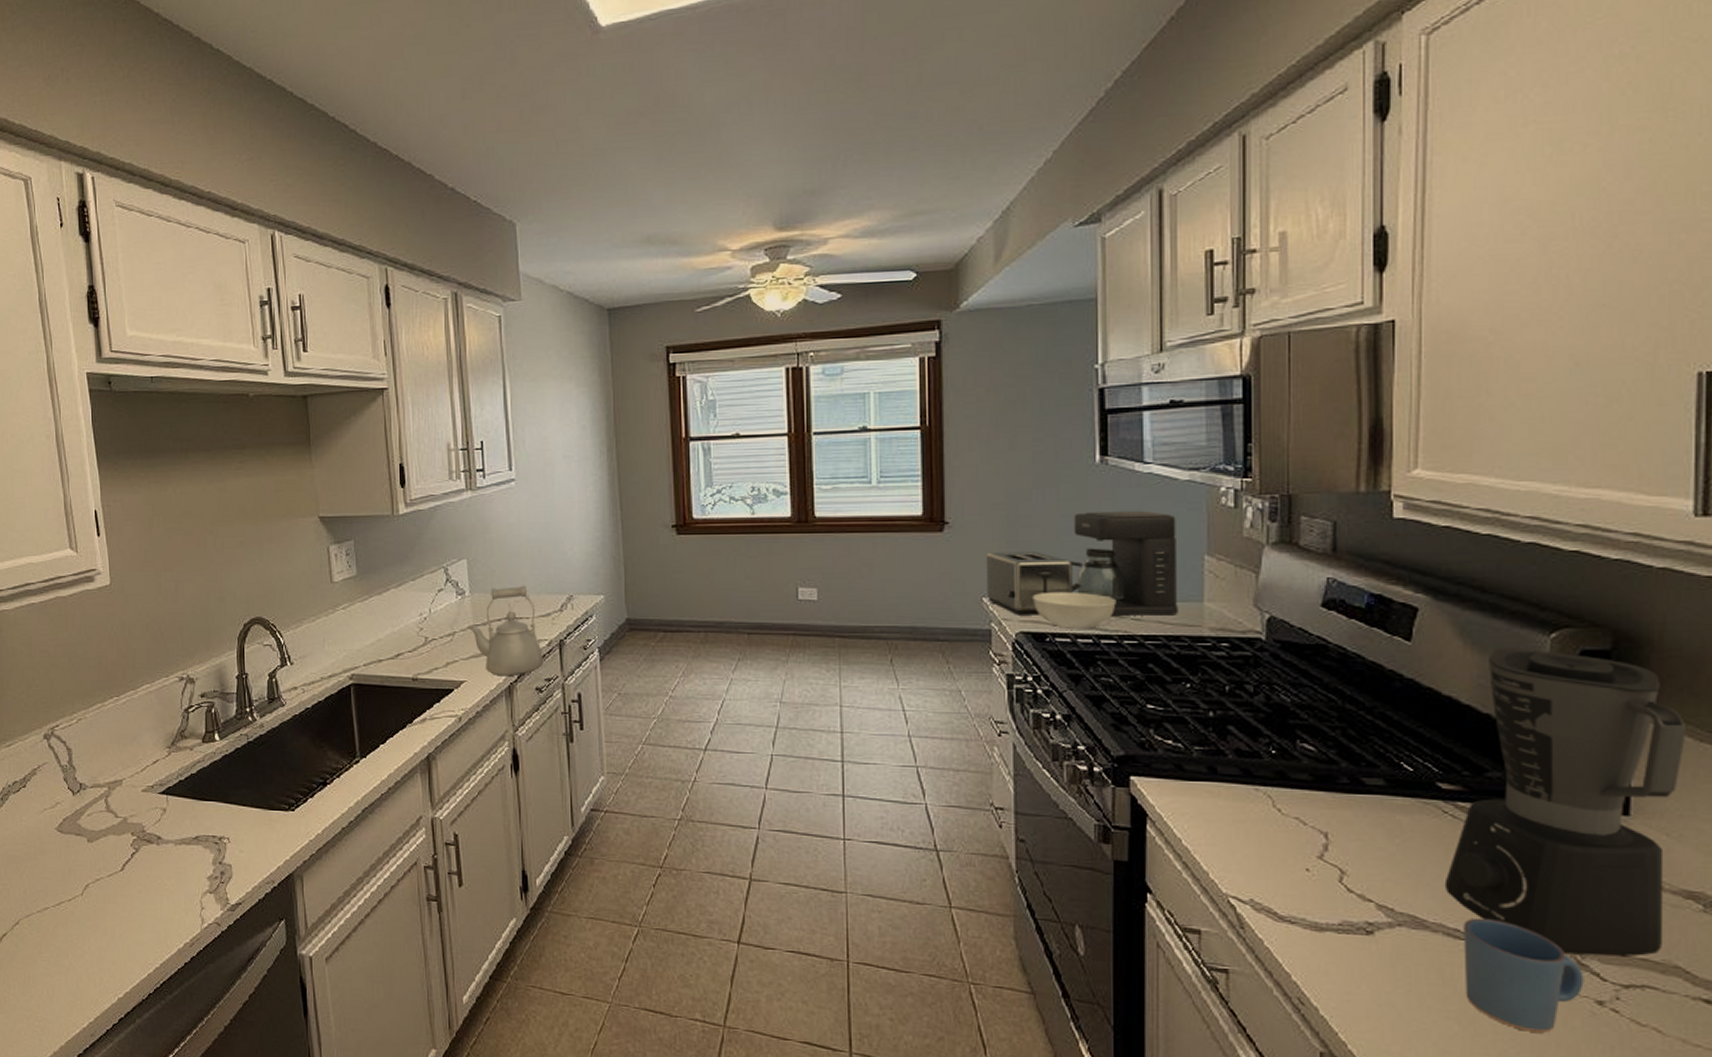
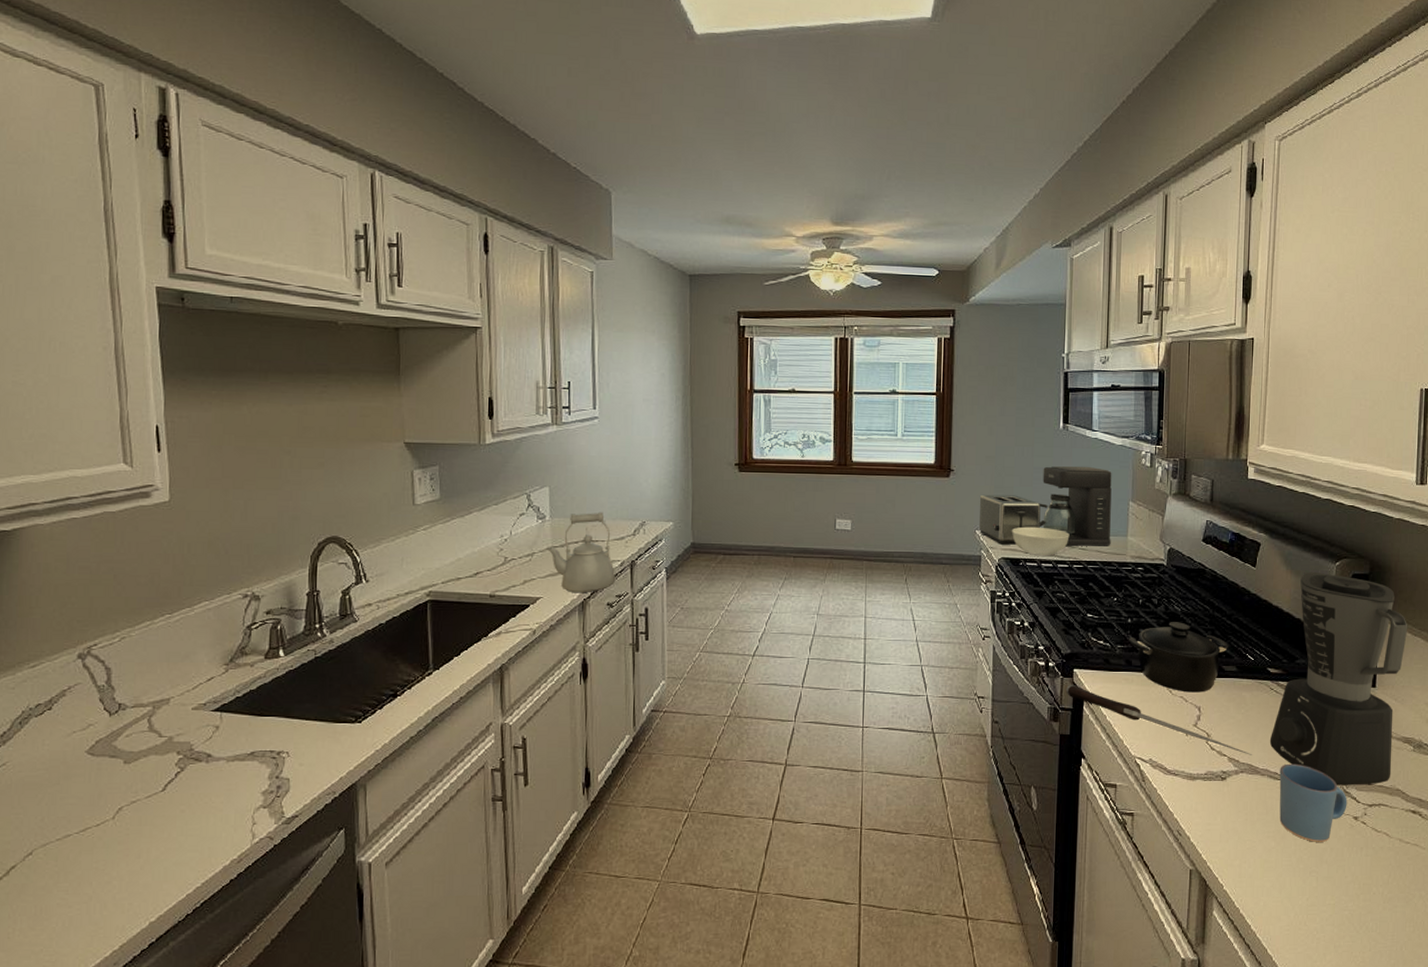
knife: none [1120,797,1417,903] -> present [1066,685,1253,755]
saucepan: none [1212,716,1371,813] -> present [1129,622,1229,693]

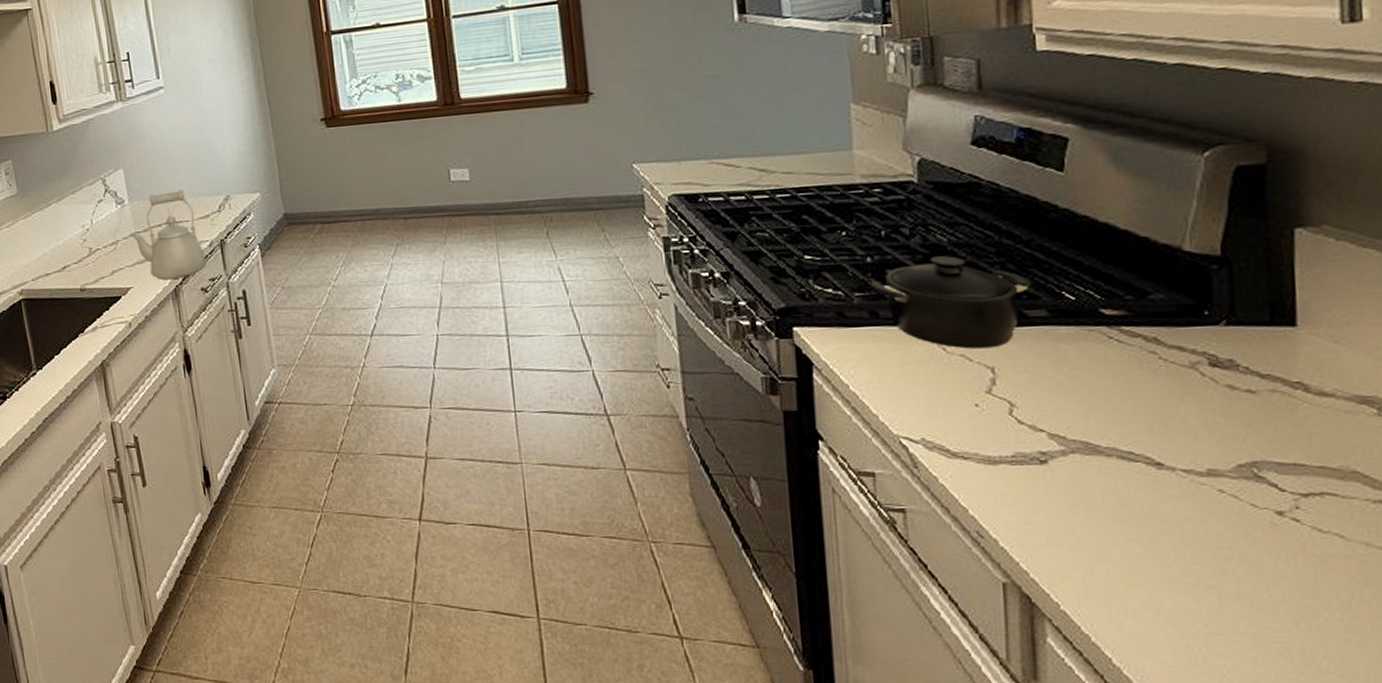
toaster: present [979,494,1041,545] -> none [632,114,722,179]
bowl: present [1011,526,1070,557] -> none [681,150,766,188]
coffee maker: present [1039,466,1112,546] -> none [717,64,829,171]
knife: present [1066,685,1253,755] -> none [785,348,1089,429]
blender: present [1269,571,1408,786] -> none [1114,168,1349,468]
mug: present [1279,763,1347,842] -> none [1137,438,1263,547]

